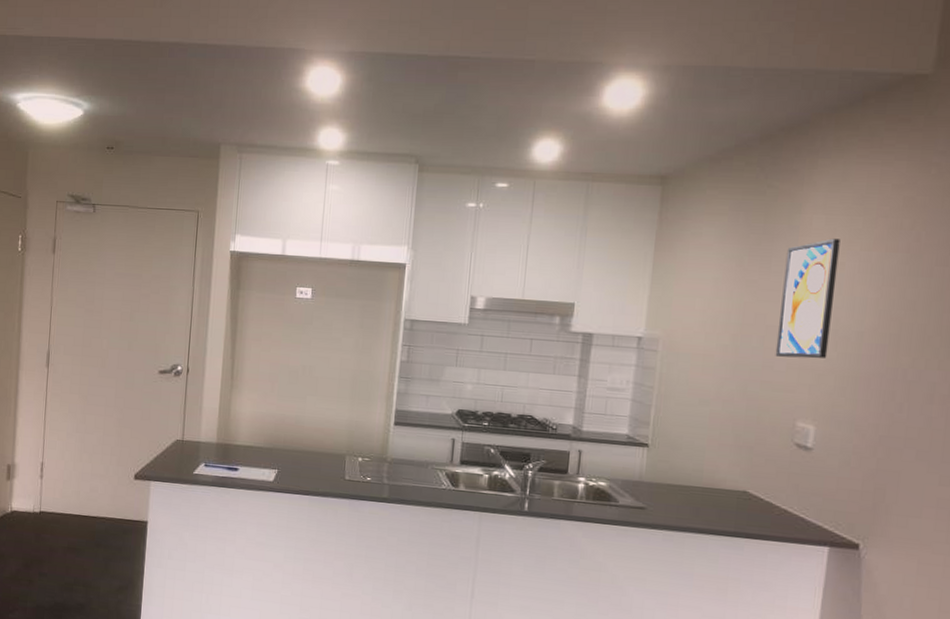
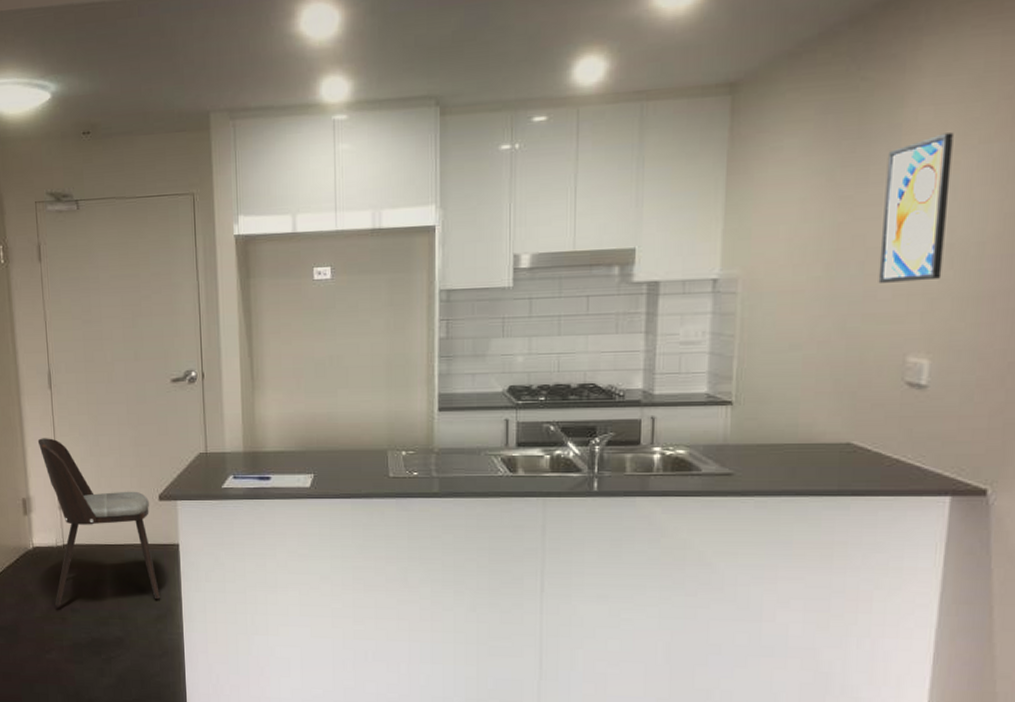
dining chair: none [24,411,126,572] -> present [37,438,160,606]

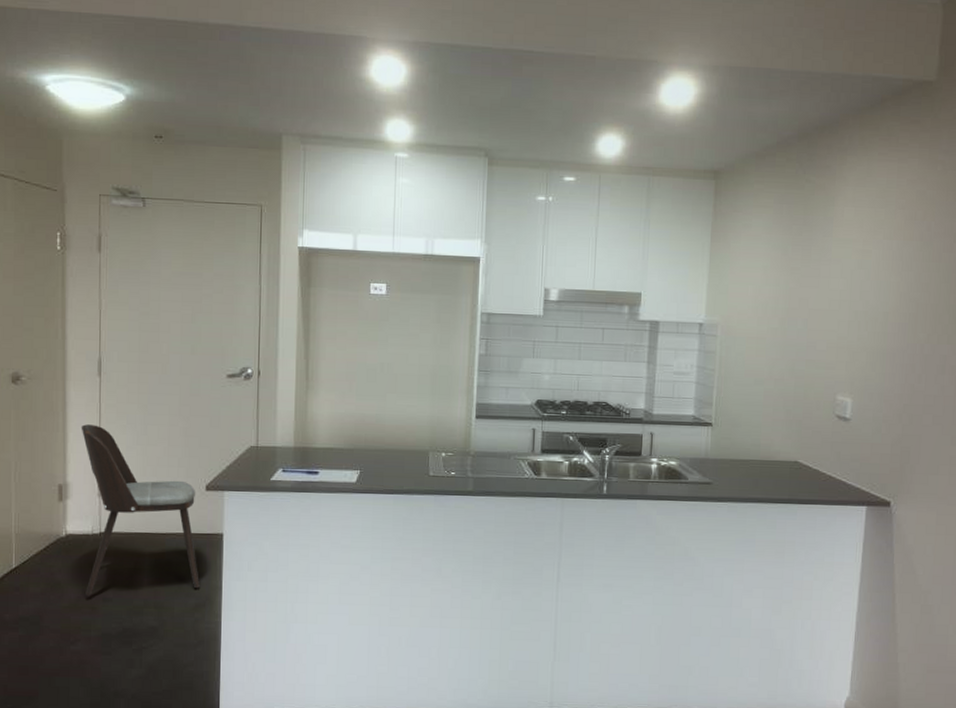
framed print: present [878,132,954,283] -> none [817,228,867,338]

